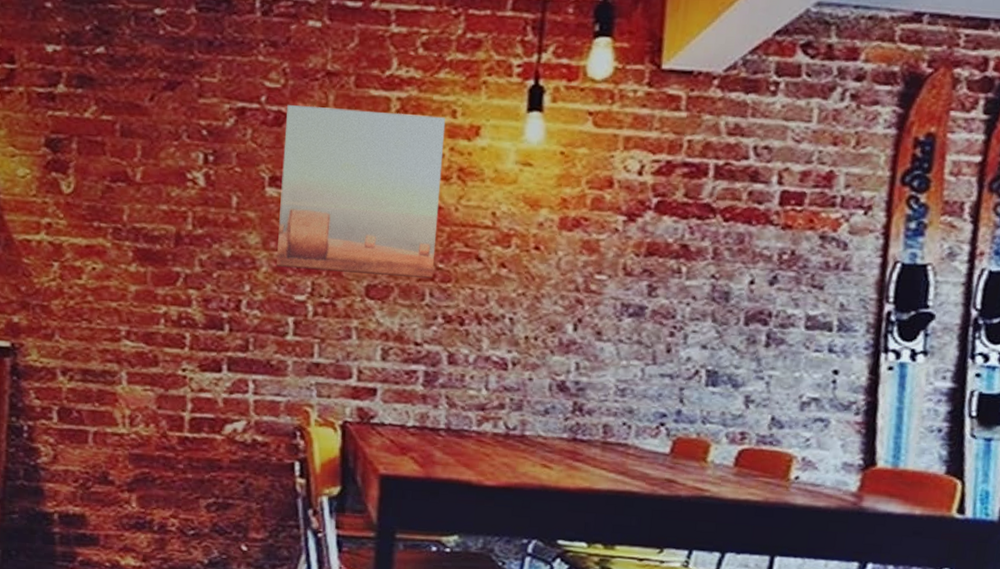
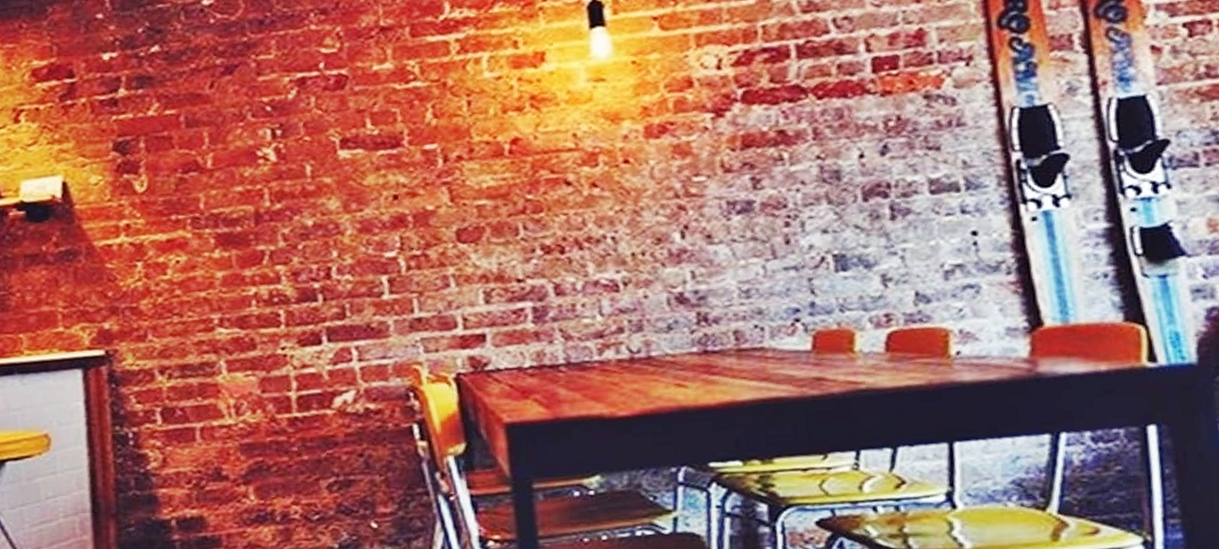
wall art: present [277,105,445,279] -> none [346,49,523,228]

